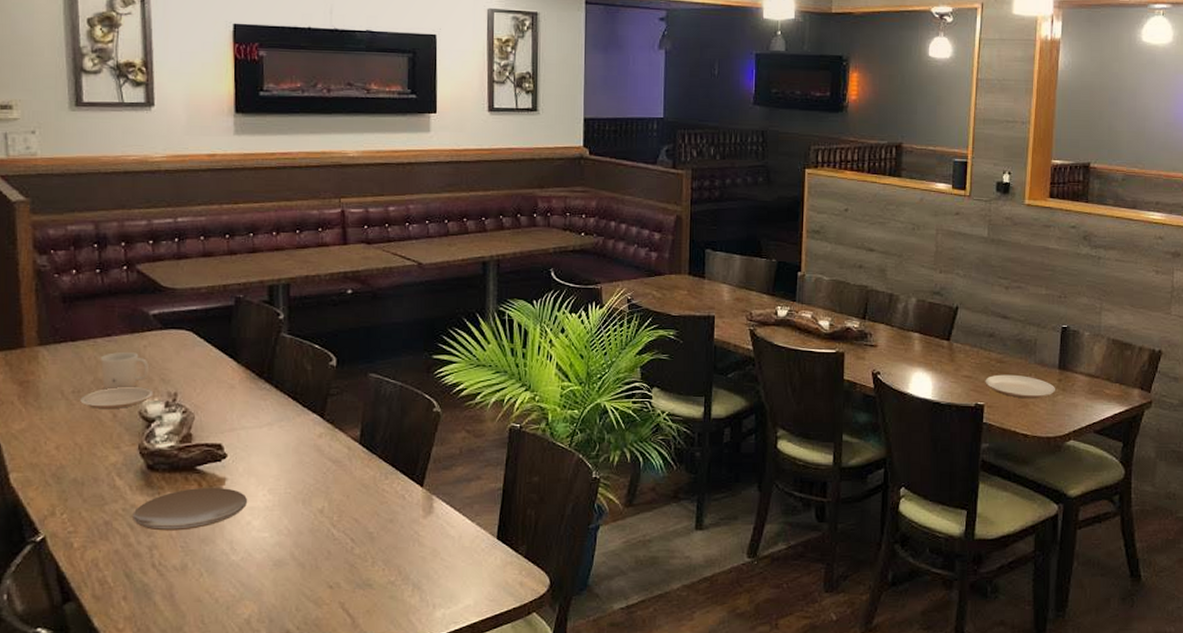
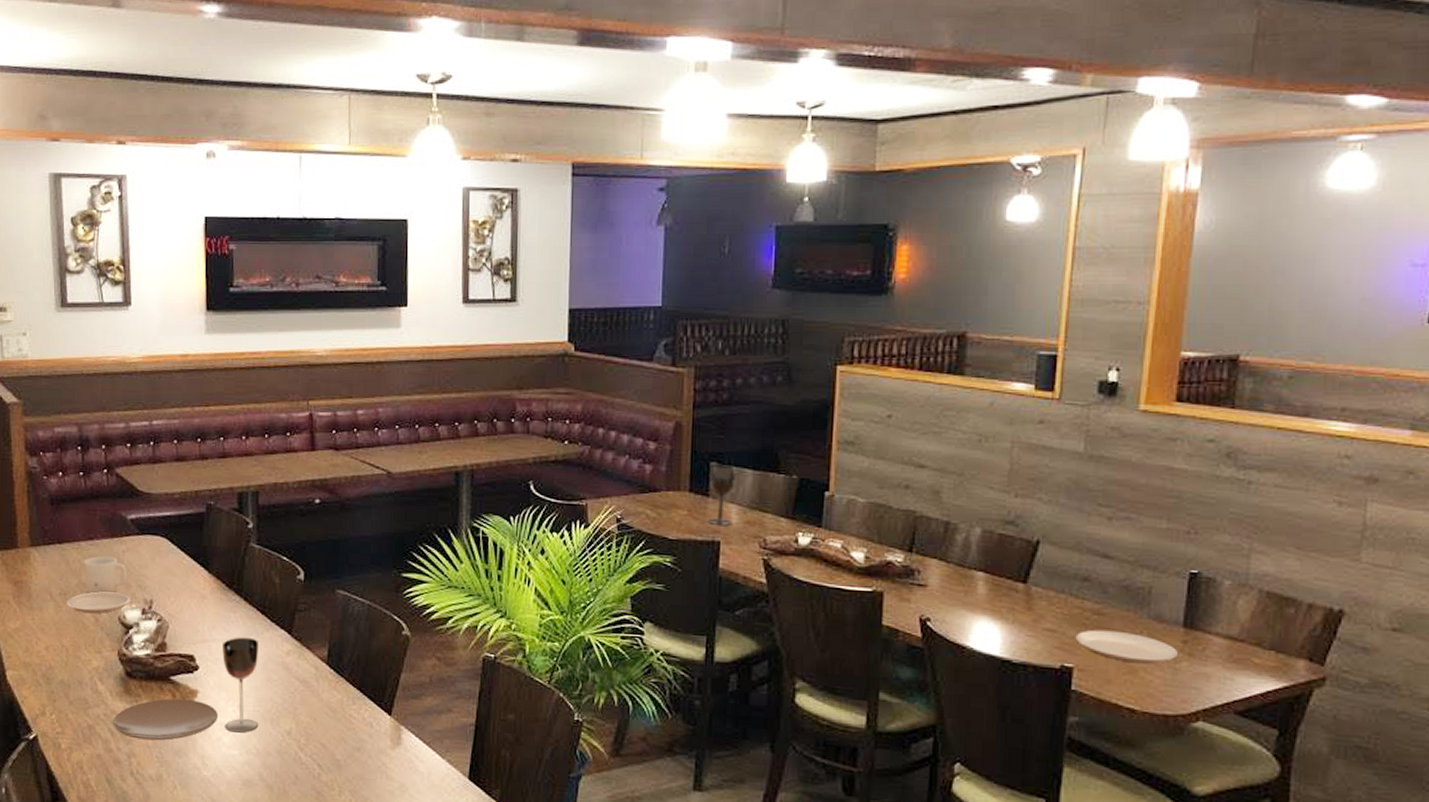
wineglass: none [252,423,290,515] -> present [222,637,258,733]
wine glass: none [705,250,727,303] -> present [709,463,737,526]

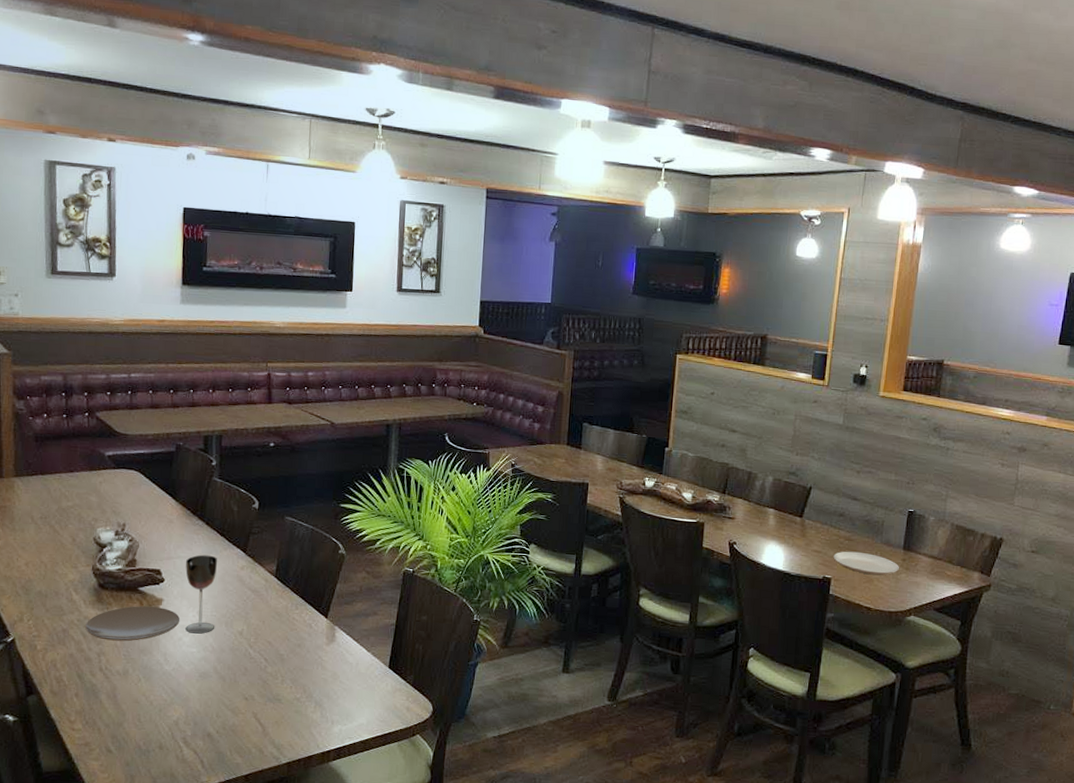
plate: present [66,591,131,614] -> none [46,515,106,535]
mug: present [83,556,128,594] -> none [63,486,104,518]
wine glass: present [709,463,737,526] -> none [580,424,602,472]

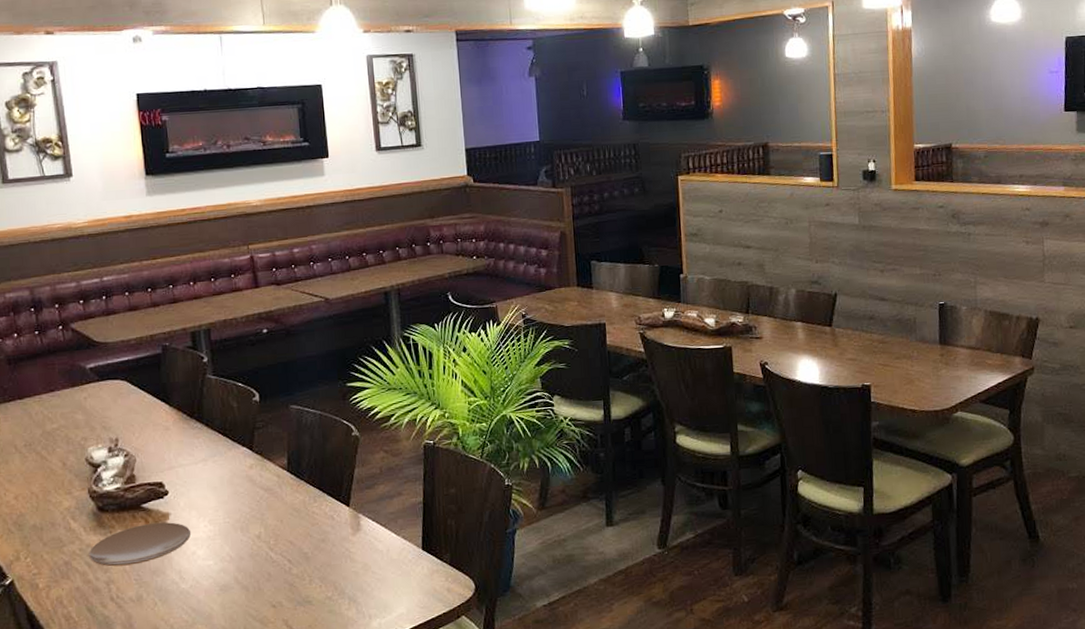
wineglass: present [185,554,217,634] -> none [189,458,229,545]
plate: present [833,551,899,576] -> none [869,353,938,376]

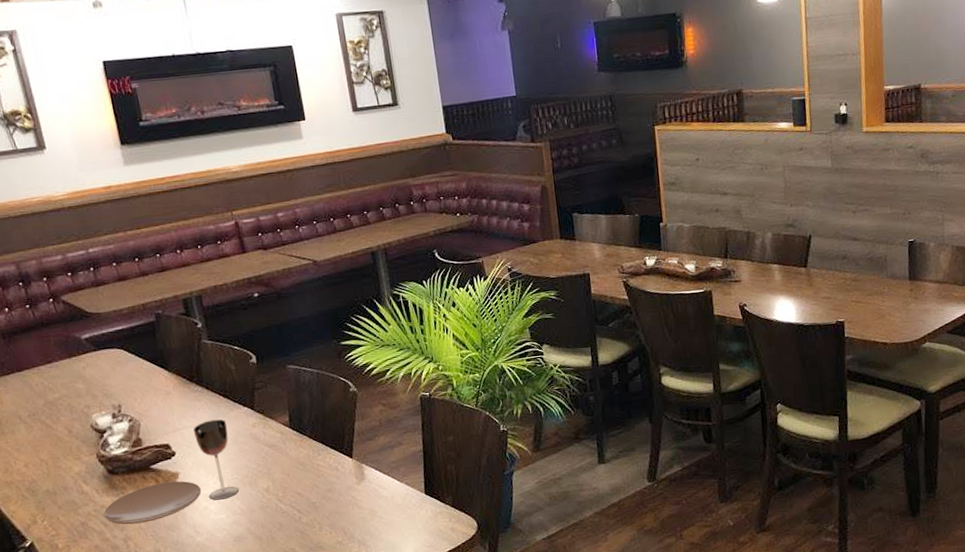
wineglass: none [189,458,229,545] -> present [193,419,239,500]

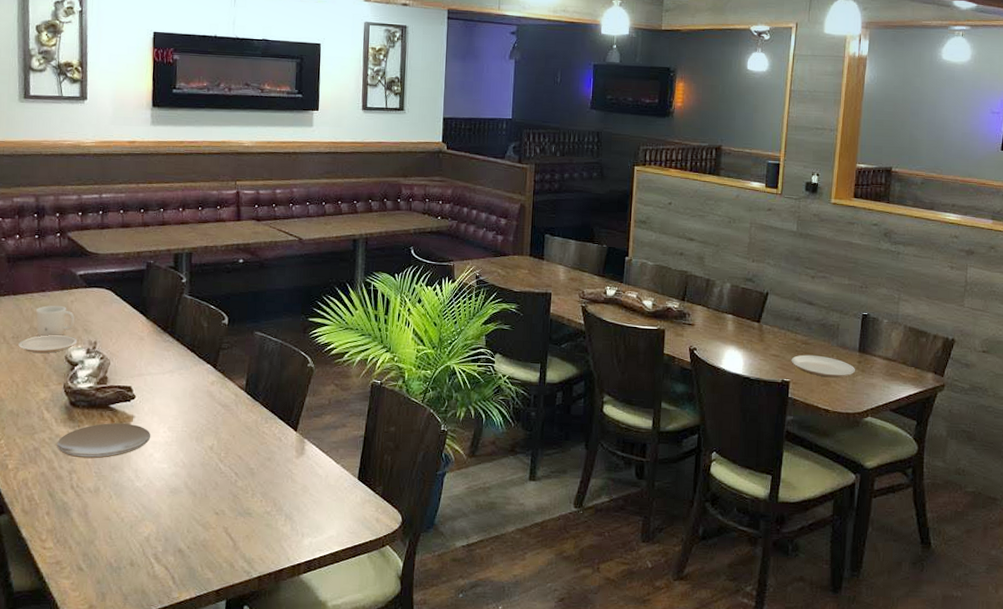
plate: none [37,403,100,428] -> present [18,334,78,354]
mug: none [46,374,93,410] -> present [35,305,76,337]
wineglass: present [193,419,239,500] -> none [156,371,188,450]
plate: none [843,290,908,311] -> present [791,354,855,378]

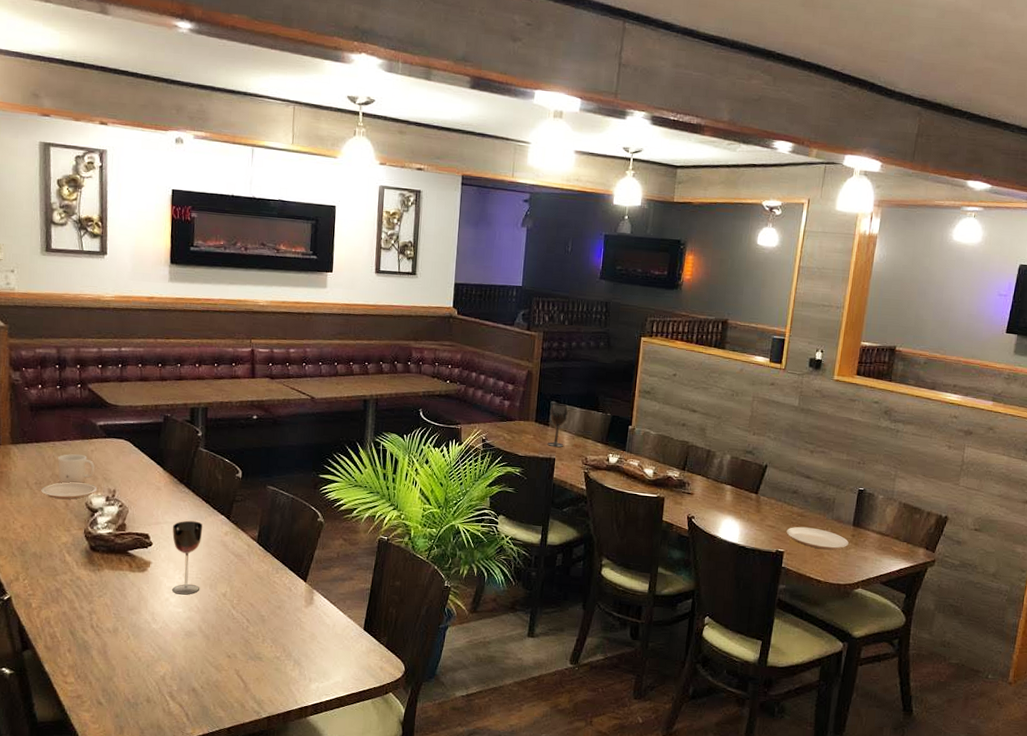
plate: present [57,422,151,459] -> none [77,568,167,601]
wineglass: none [156,371,188,450] -> present [172,520,202,595]
wine glass: none [543,235,564,282] -> present [548,402,569,448]

